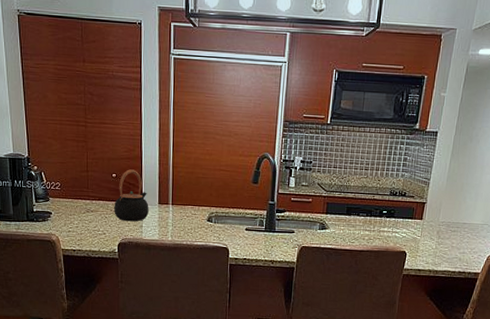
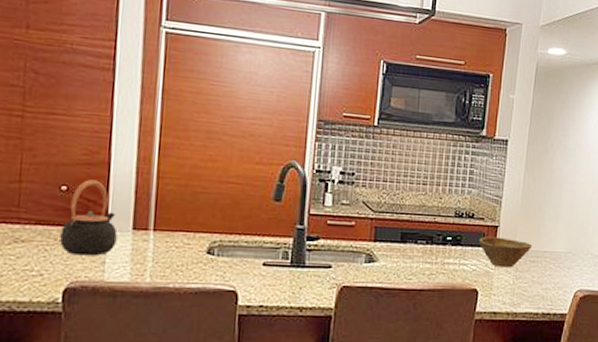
bowl: none [409,211,454,236] -> present [479,236,533,268]

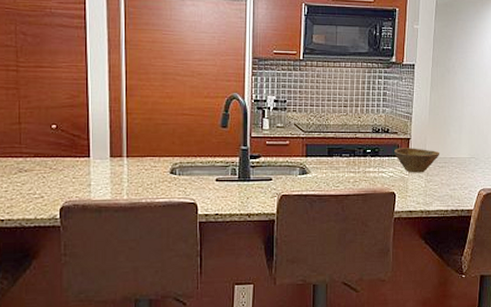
teapot: present [60,179,118,256] -> none [54,118,98,180]

